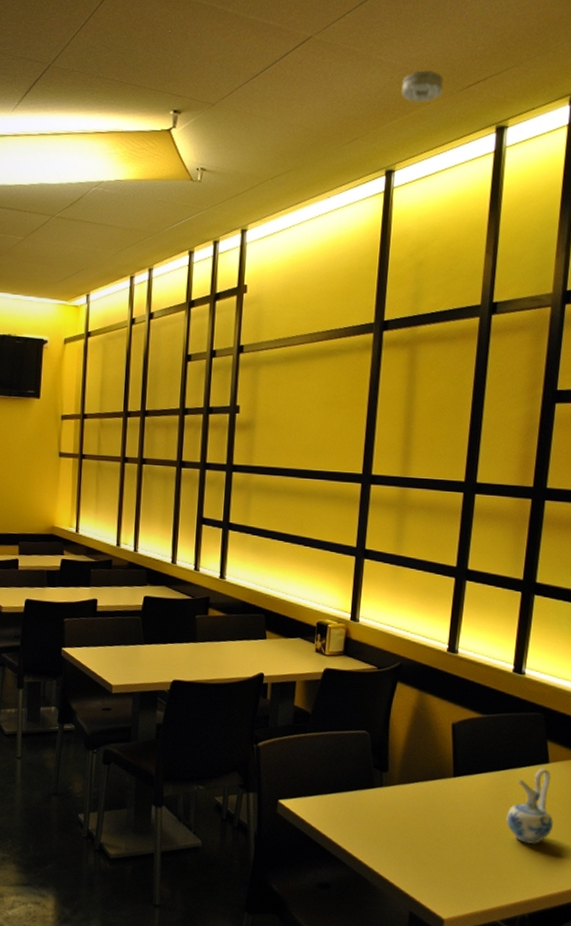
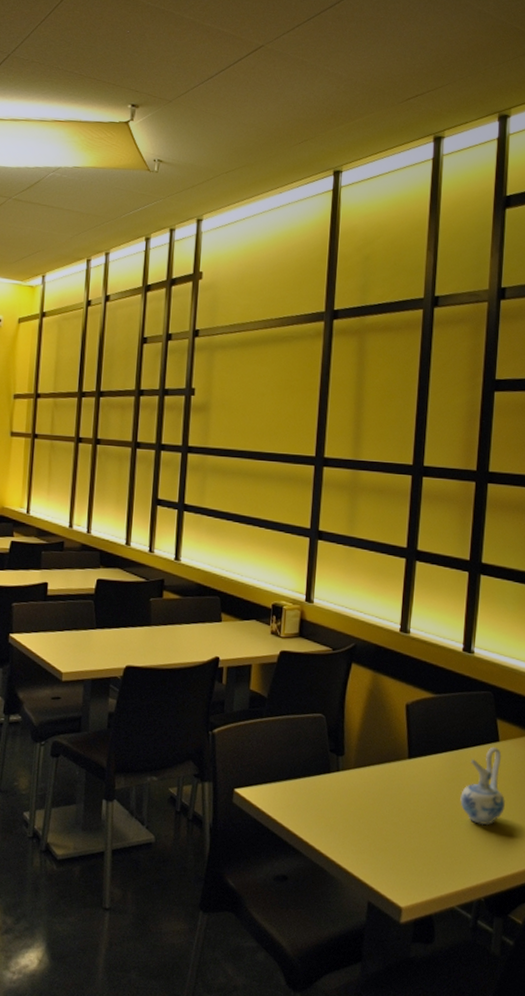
smoke detector: present [401,70,444,103] -> none [347,82,386,111]

